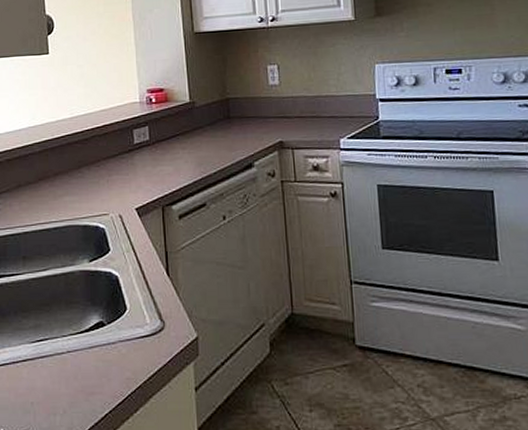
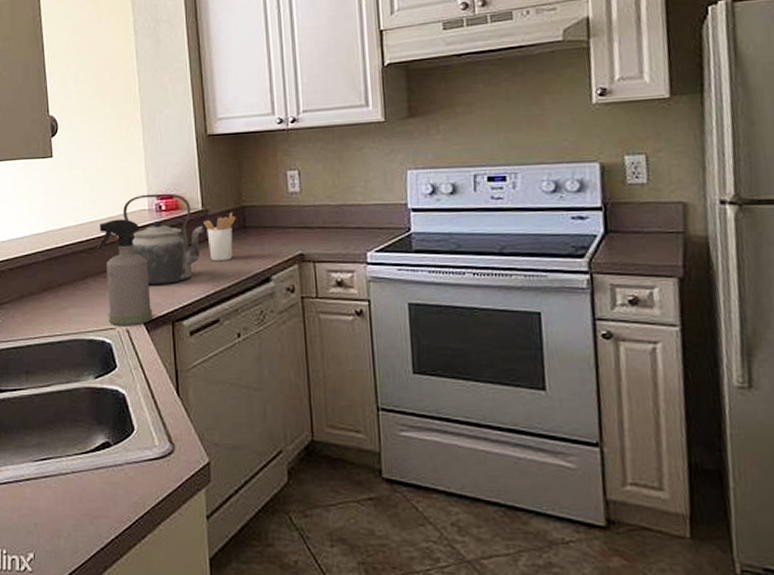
spray bottle: none [91,111,144,211] -> present [97,219,153,325]
kettle: none [116,86,192,173] -> present [123,193,204,285]
utensil holder: none [191,104,221,149] -> present [204,212,236,261]

